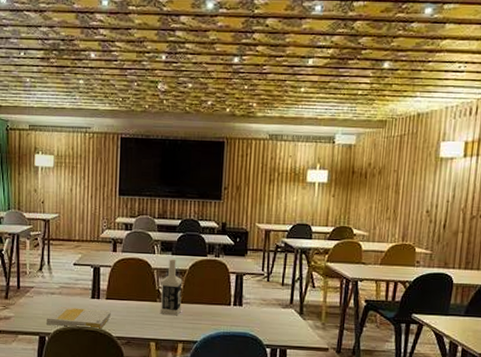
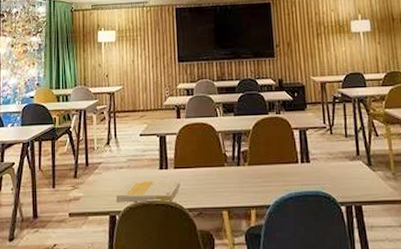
vodka: present [159,258,183,316] -> none [226,120,250,180]

